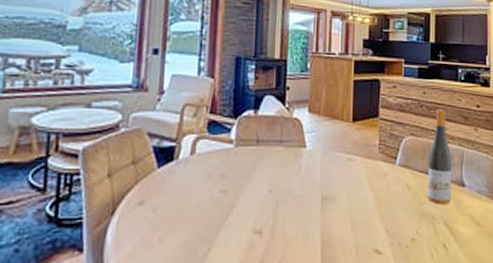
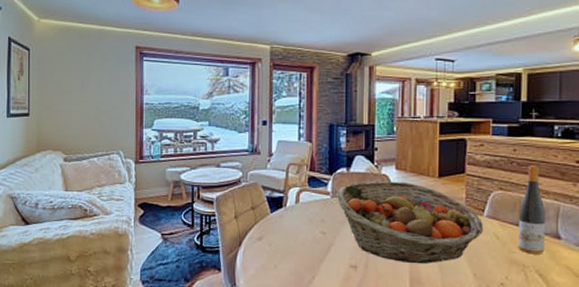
fruit basket: none [240,126,396,224] -> present [336,181,484,264]

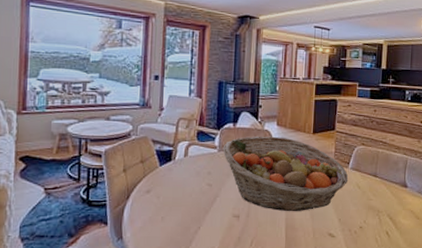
wine bottle: present [517,165,545,255] -> none [374,124,397,201]

